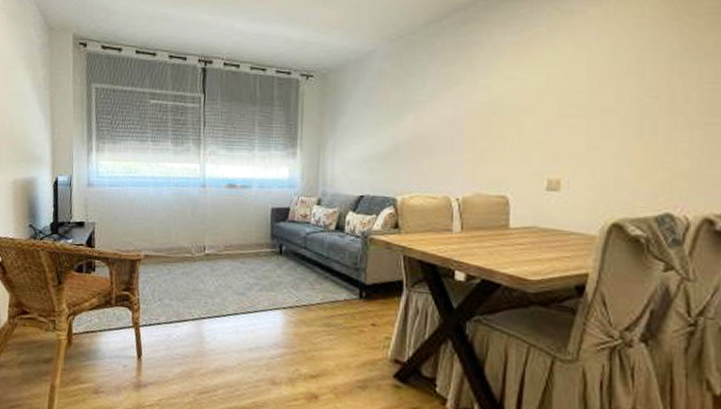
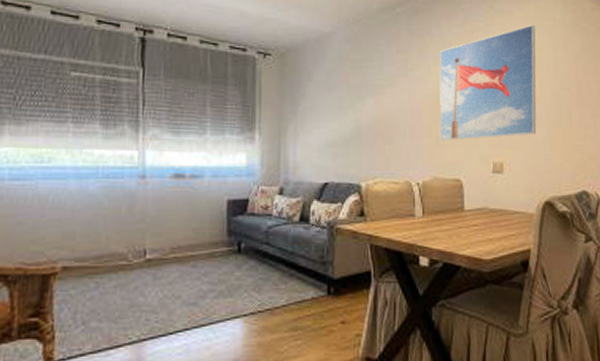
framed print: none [485,24,614,157] -> present [439,24,537,141]

